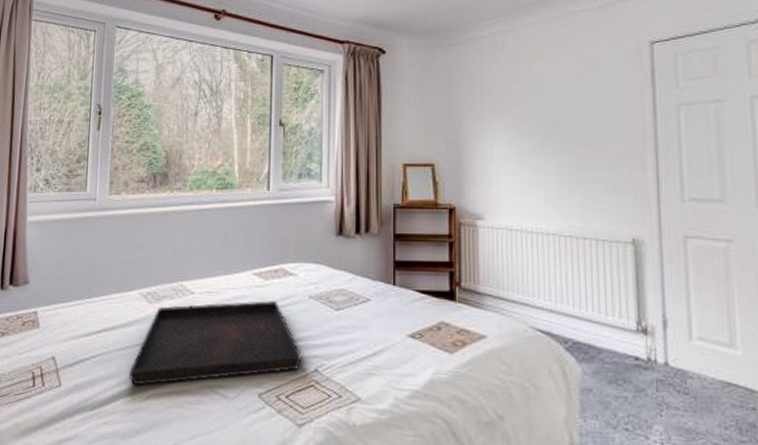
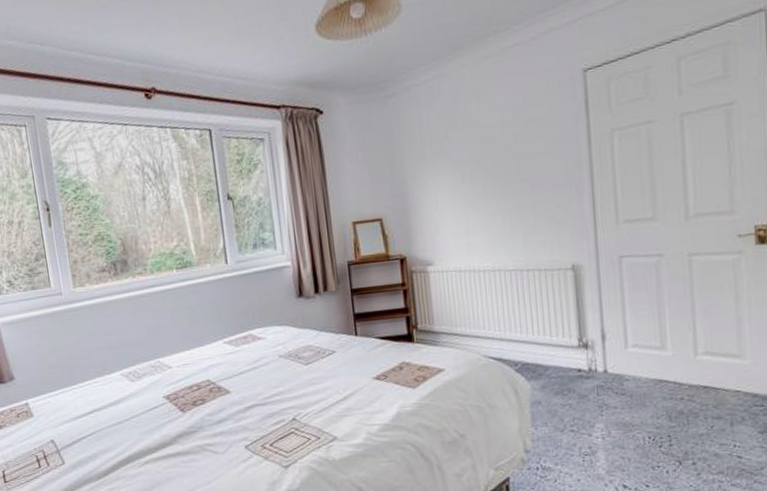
serving tray: present [128,301,302,386] -> none [124,364,280,454]

